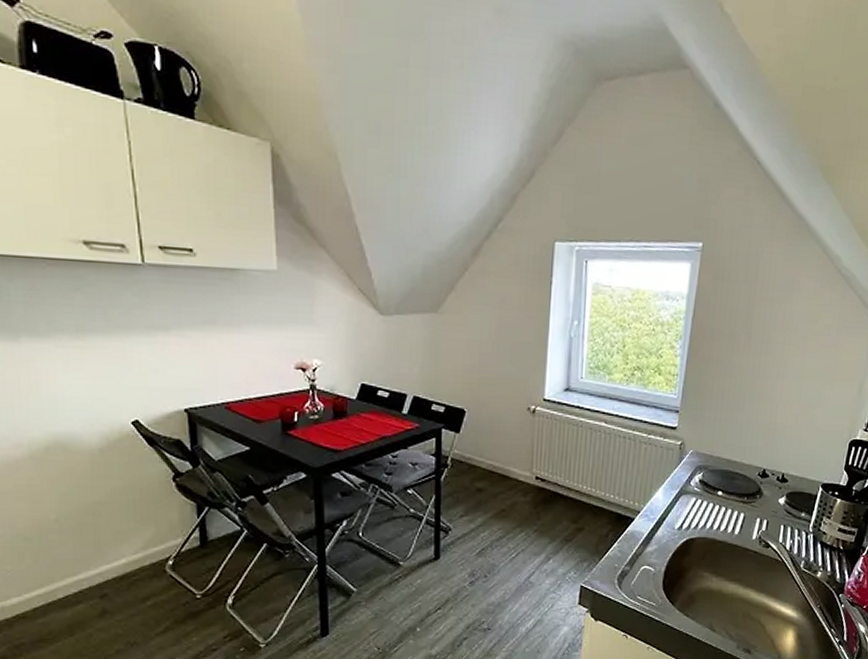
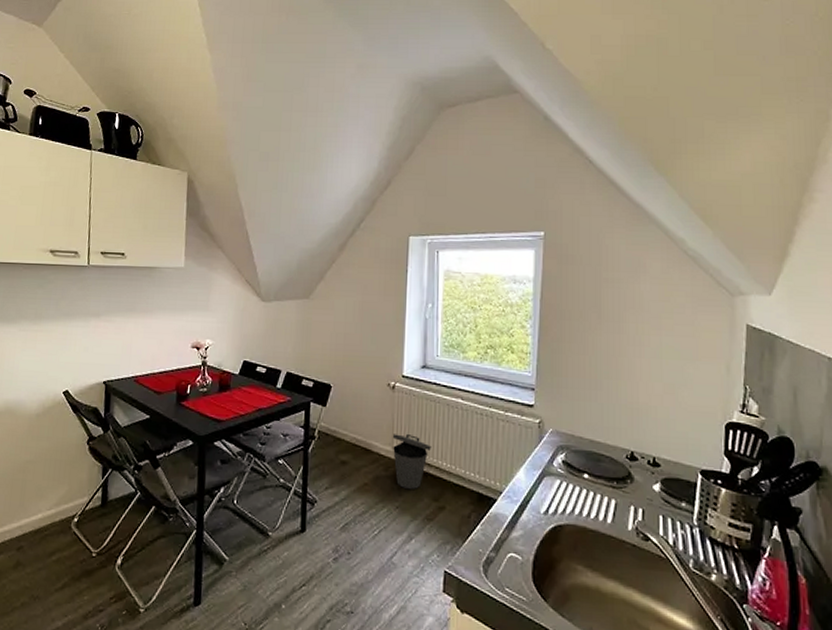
trash can: none [531,458,572,513] -> present [392,433,431,489]

